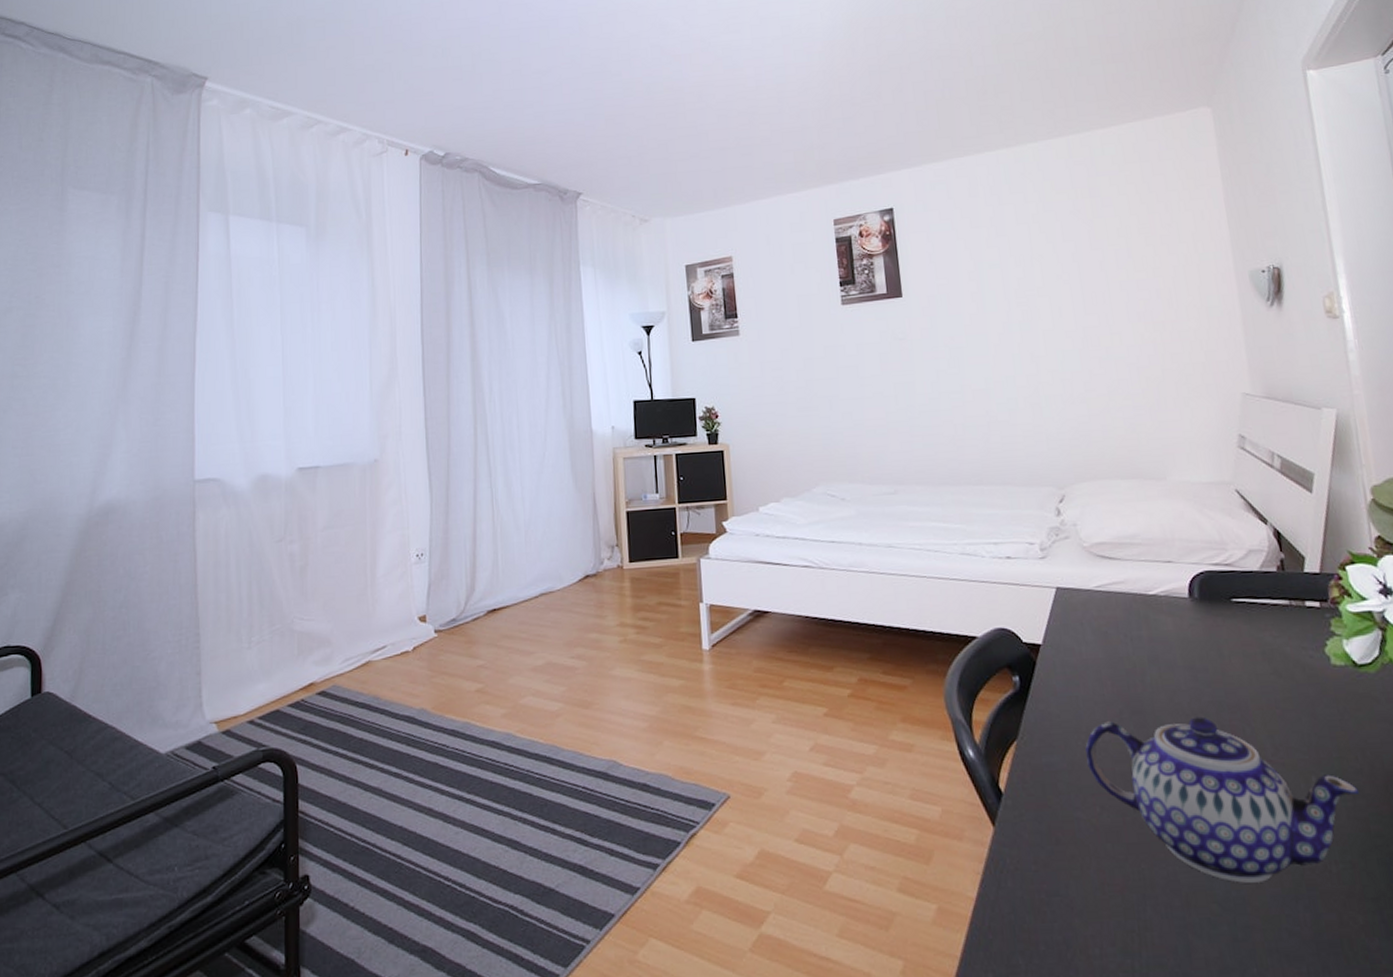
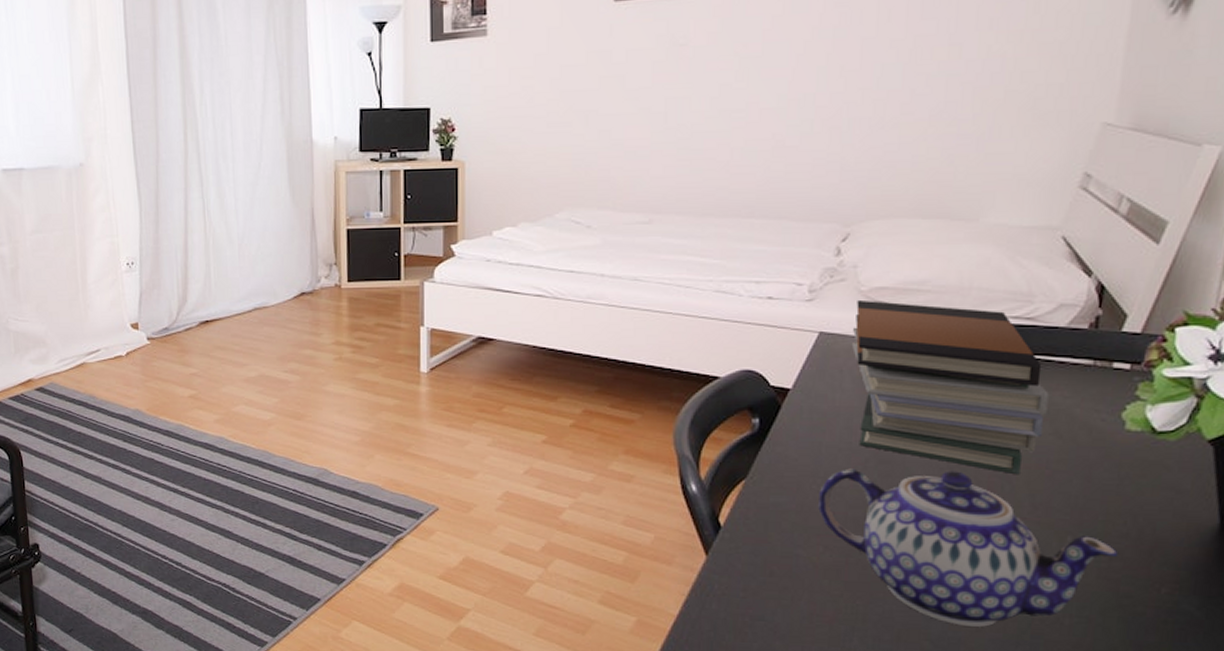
book stack: none [1082,555,1264,717] -> present [851,299,1049,475]

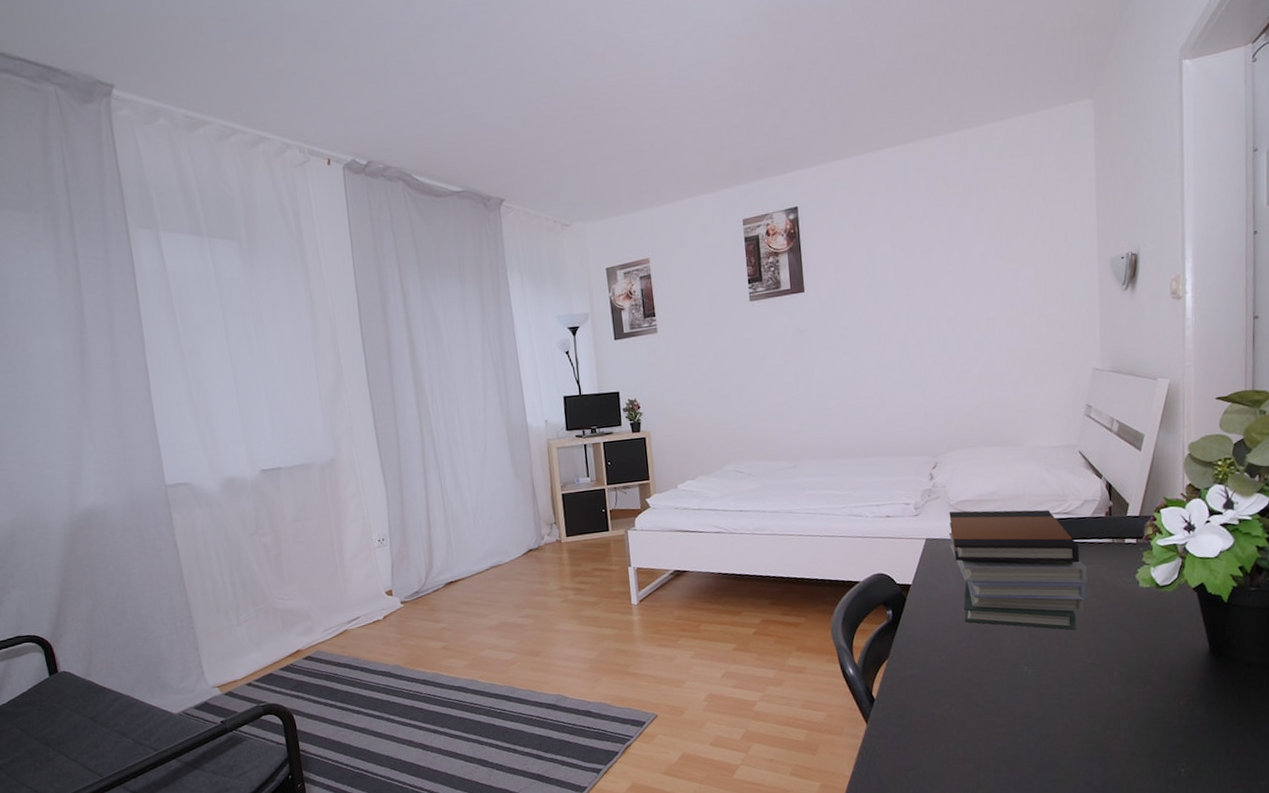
teapot: present [818,468,1119,627] -> none [941,632,1149,751]

